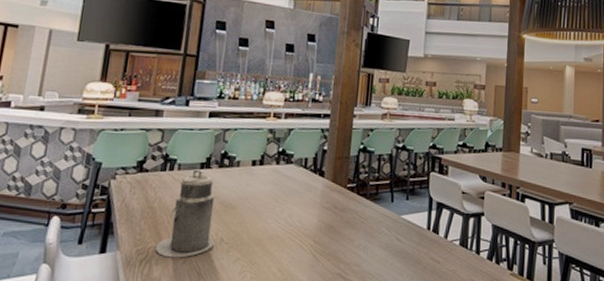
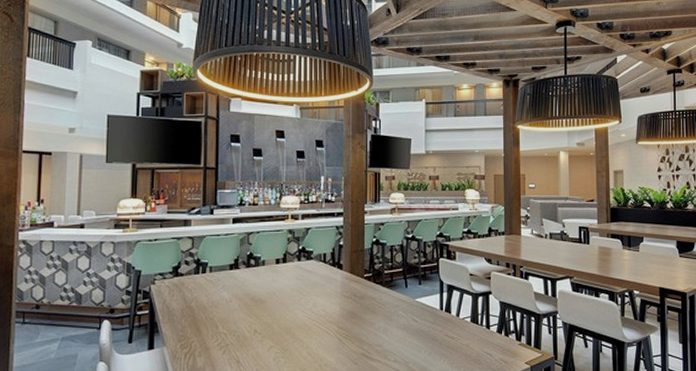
canister: present [154,169,215,258] -> none [196,270,249,350]

